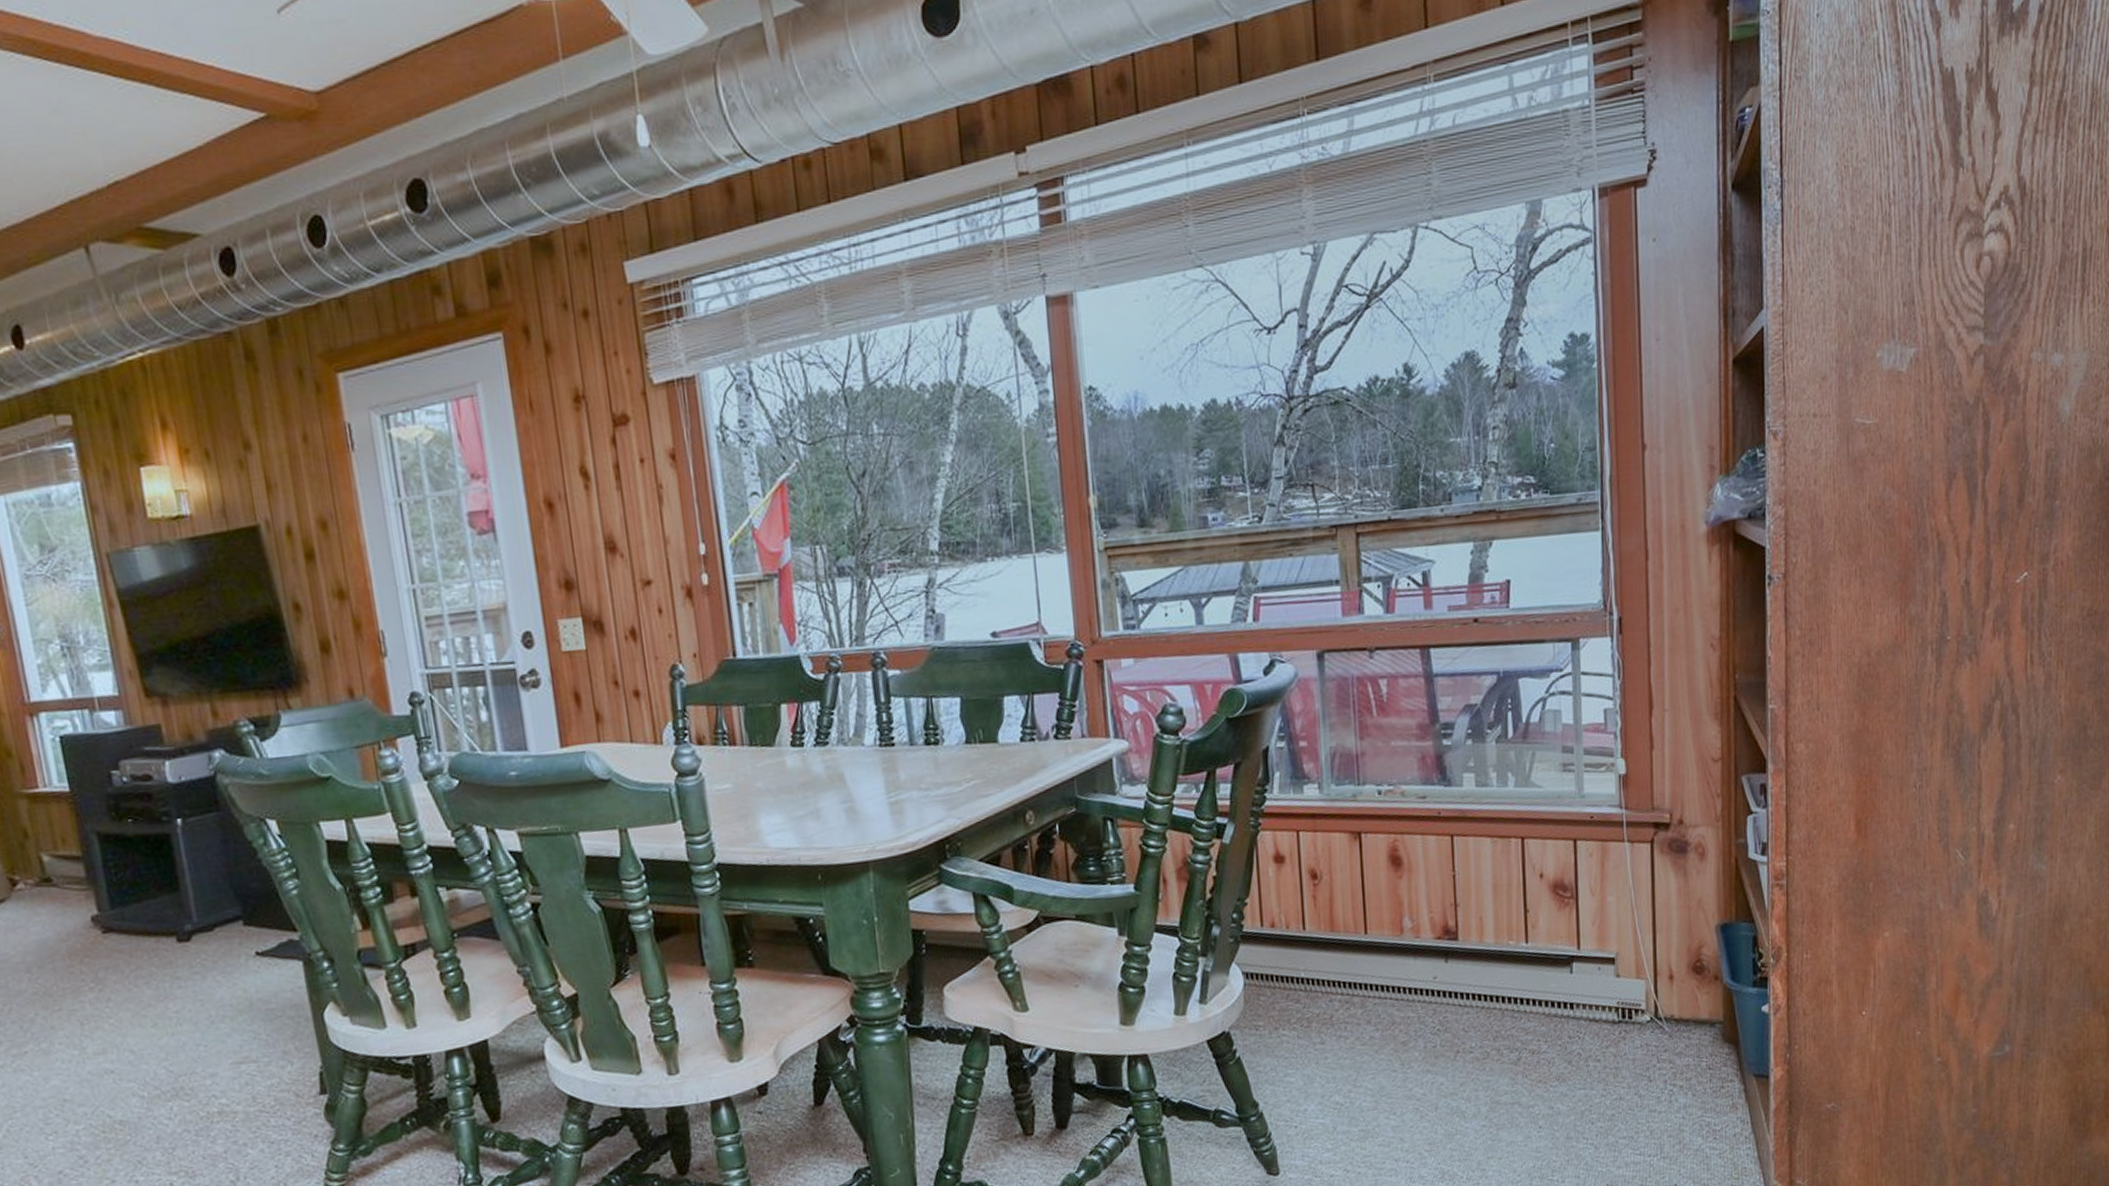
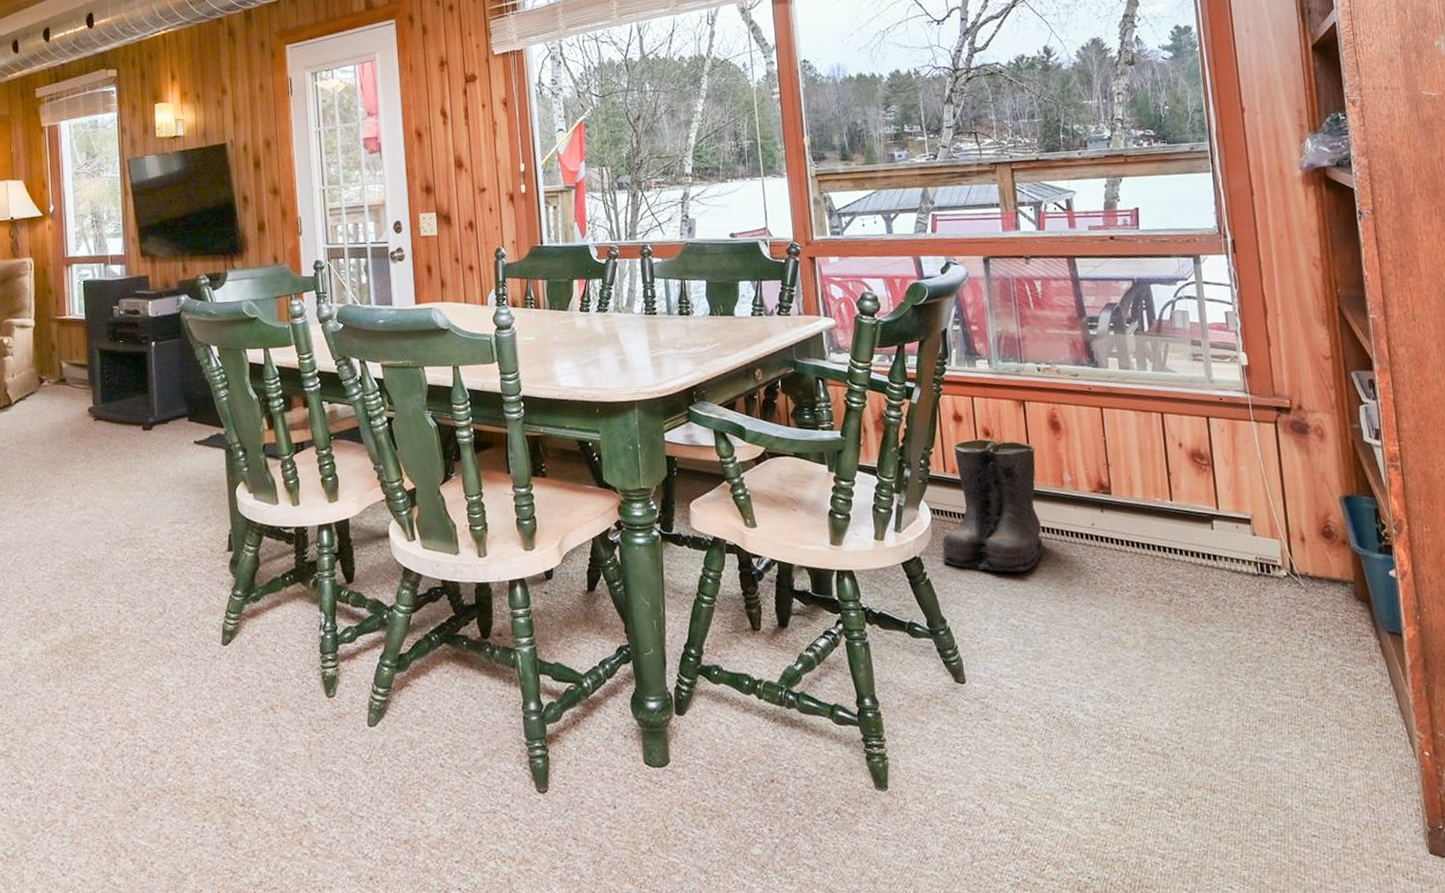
boots: none [1256,882,1380,1042] -> present [942,438,1046,573]

